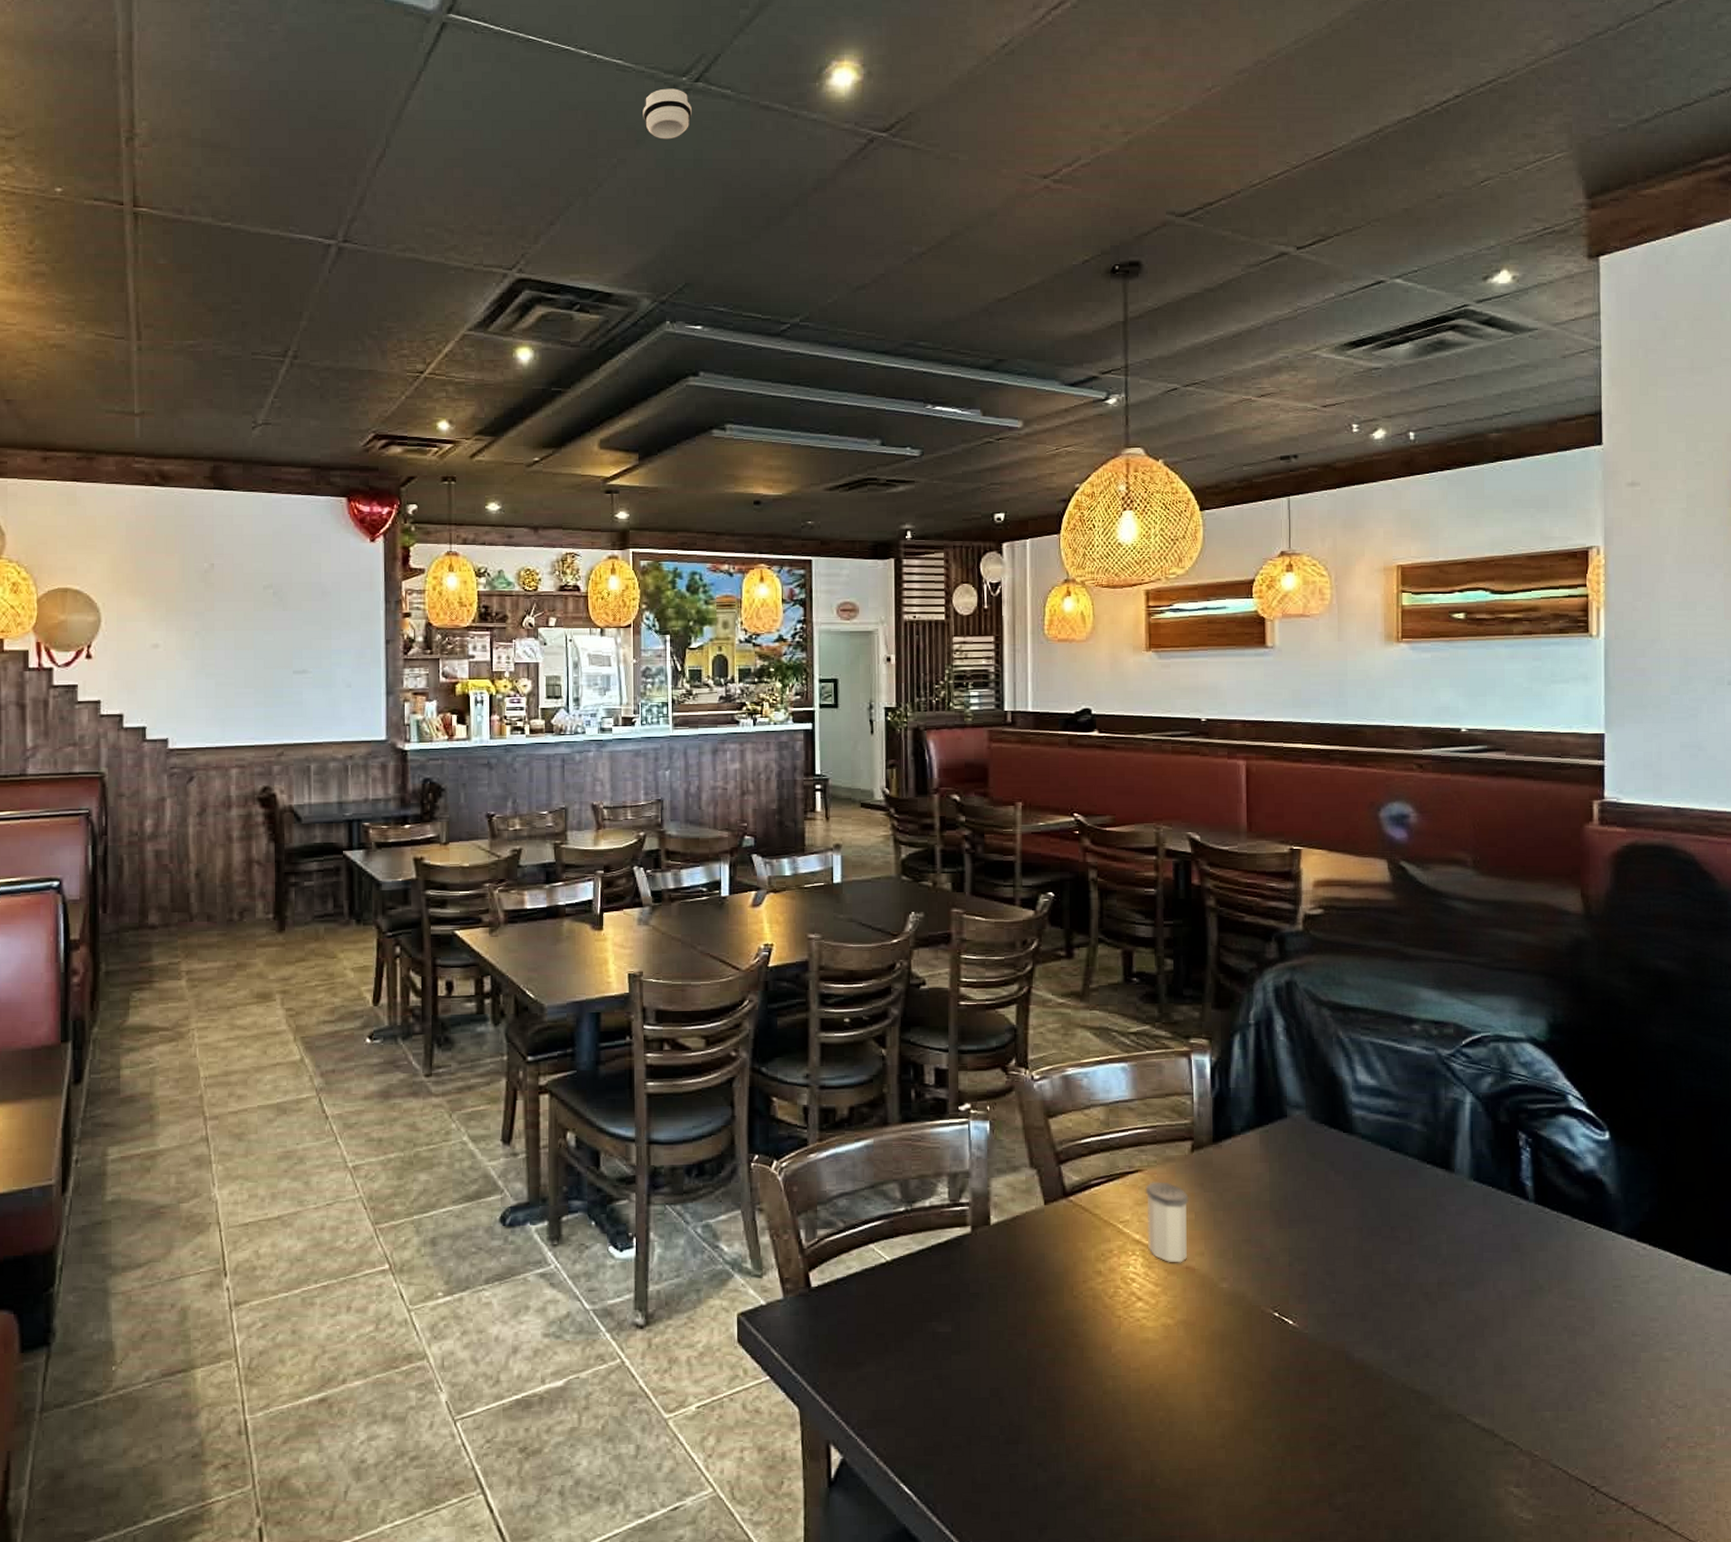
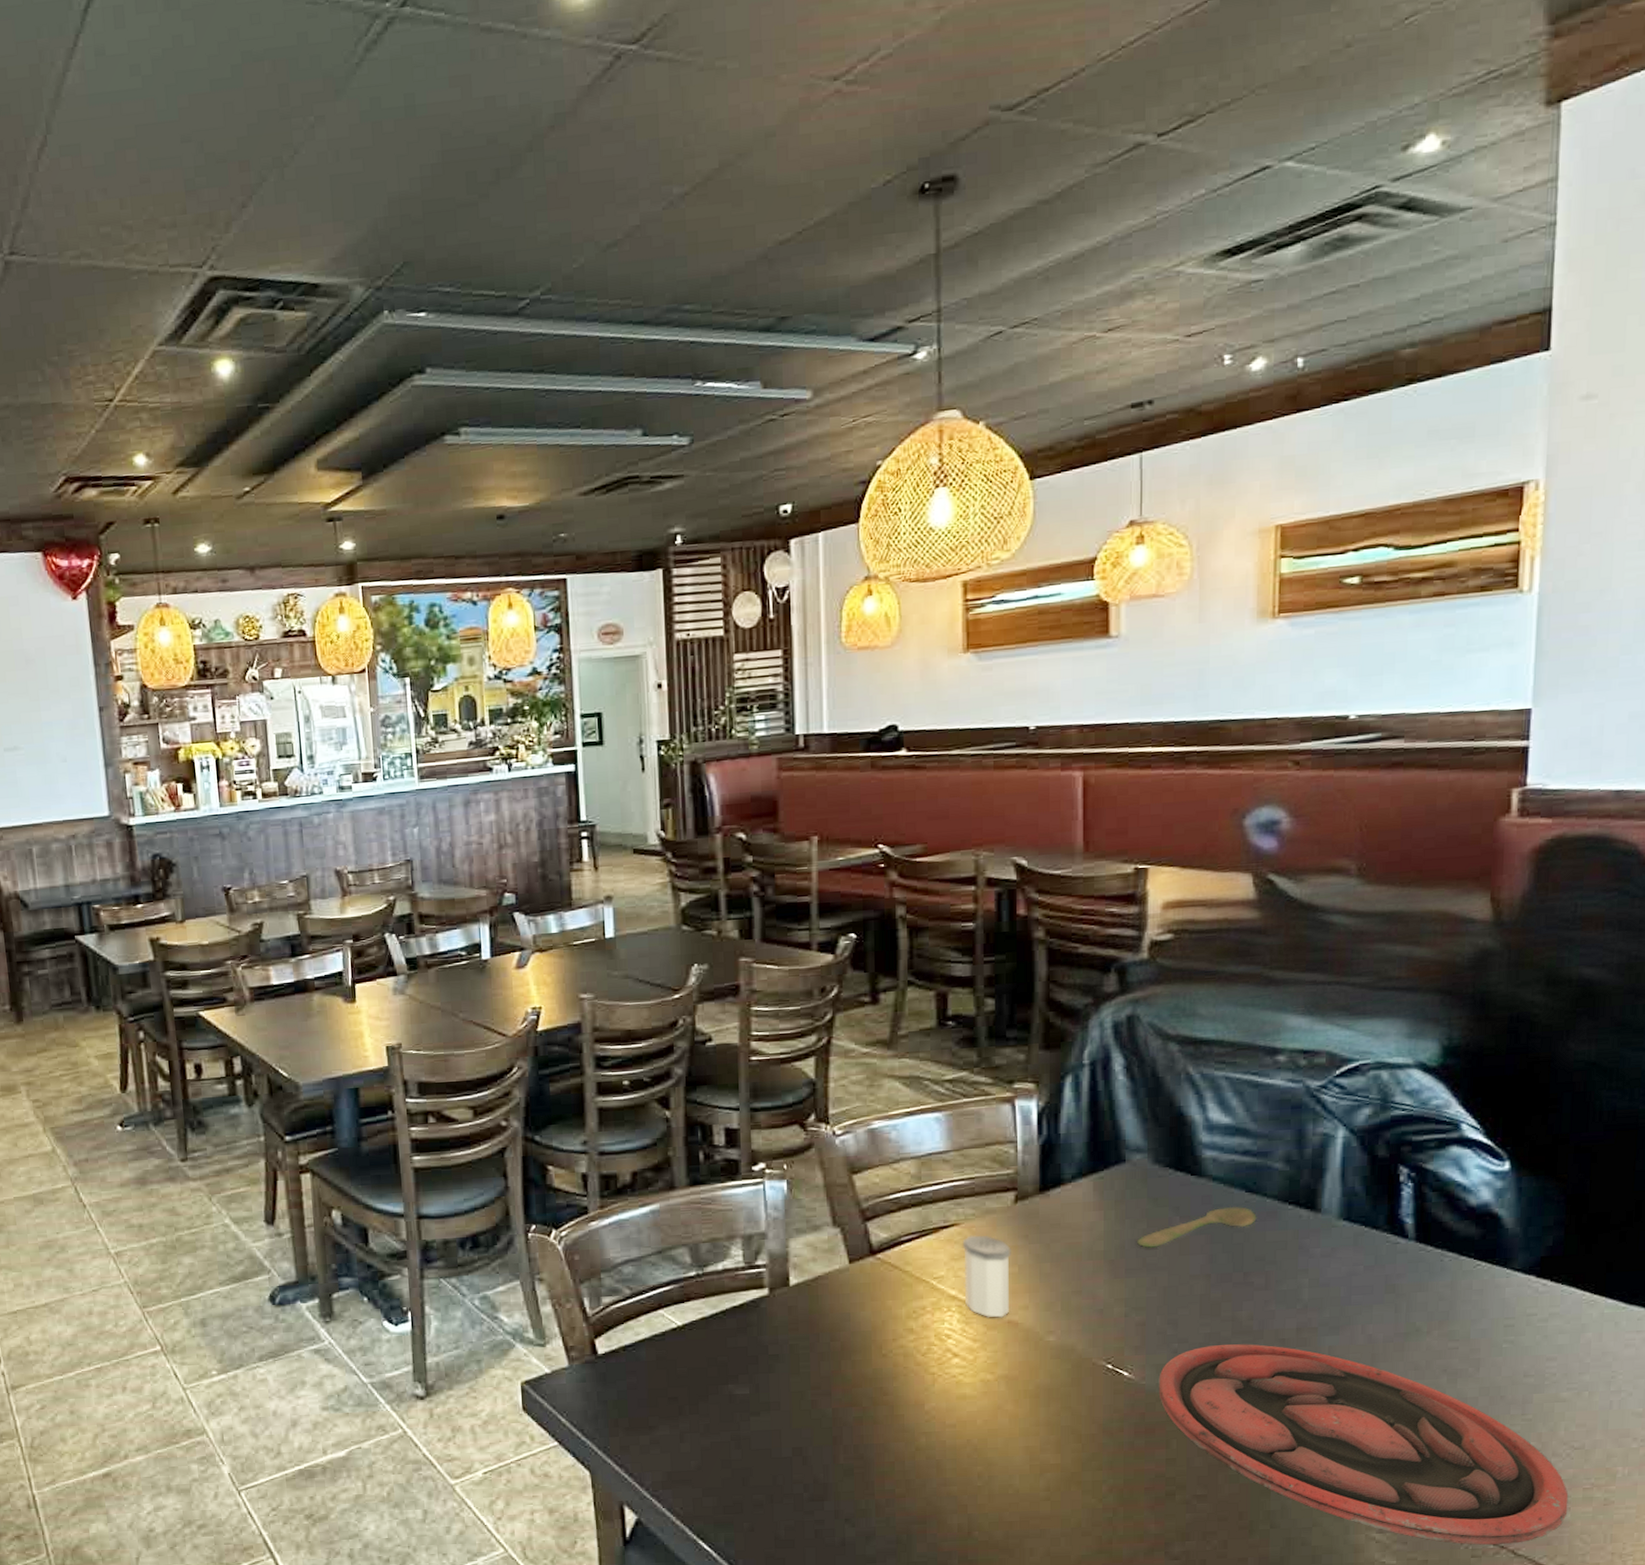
smoke detector: present [643,88,692,140] -> none [340,18,399,86]
spoon: none [1298,1163,1400,1200] -> present [1137,1206,1257,1248]
plate: none [1320,1296,1677,1501] -> present [1158,1344,1569,1545]

